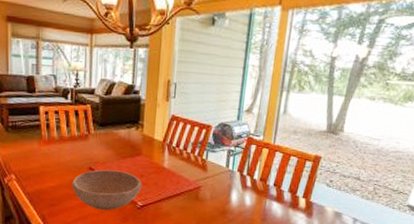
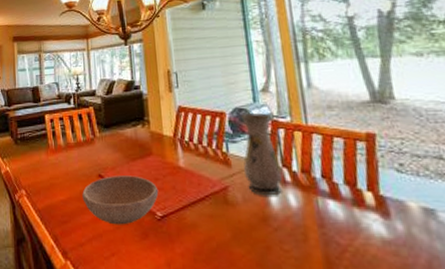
vase: none [215,129,249,197] -> present [241,113,283,196]

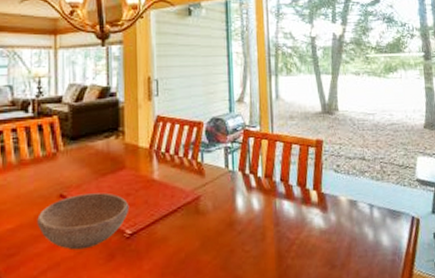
vase: present [241,113,283,196] -> none [215,123,250,202]

